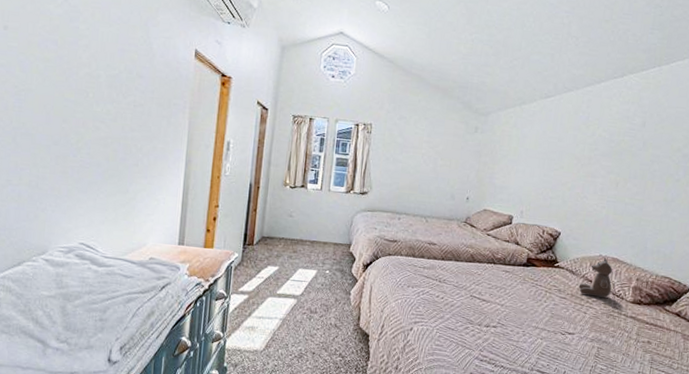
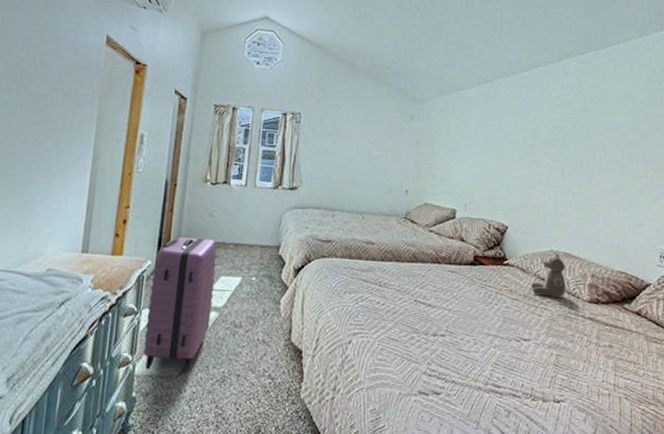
suitcase: none [232,233,296,349] -> present [143,236,217,372]

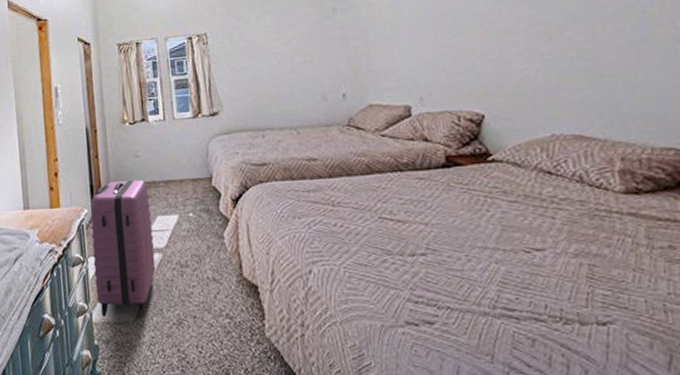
teddy bear: present [531,252,566,297] -> none [532,135,585,193]

